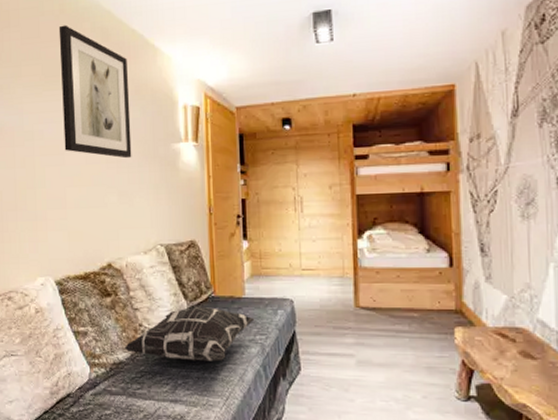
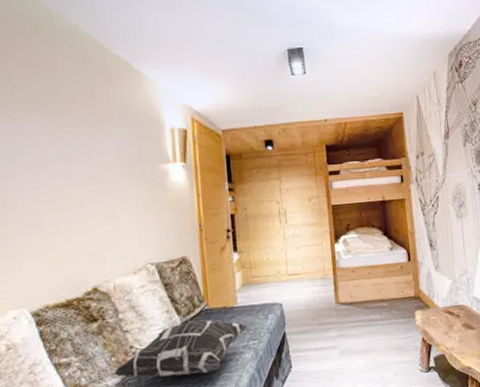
wall art: present [58,25,132,159] -> none [32,46,118,180]

